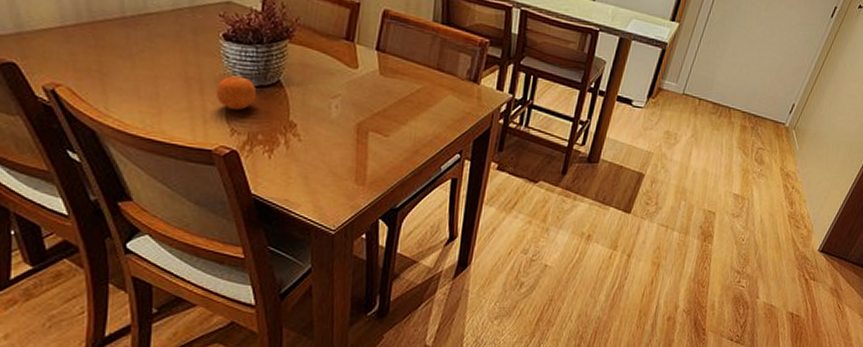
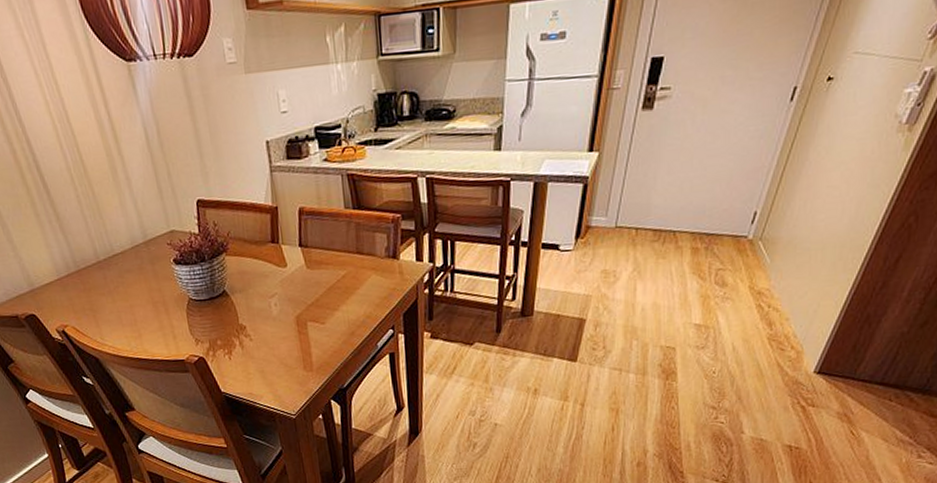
fruit: present [215,75,257,111] -> none [177,293,210,323]

